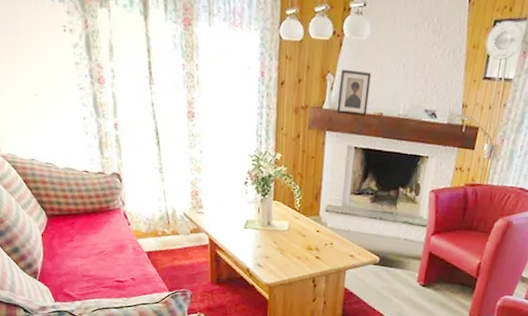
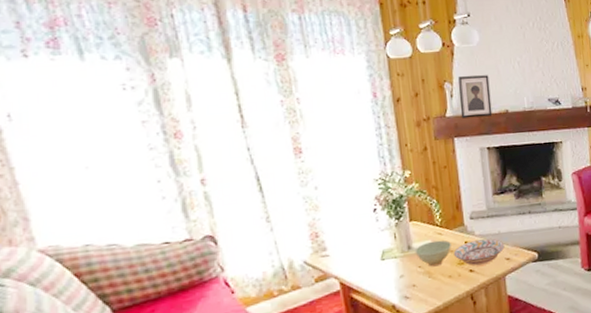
bowl: none [273,222,305,246] -> present [414,240,451,267]
decorative bowl: none [305,231,351,256] -> present [453,238,505,266]

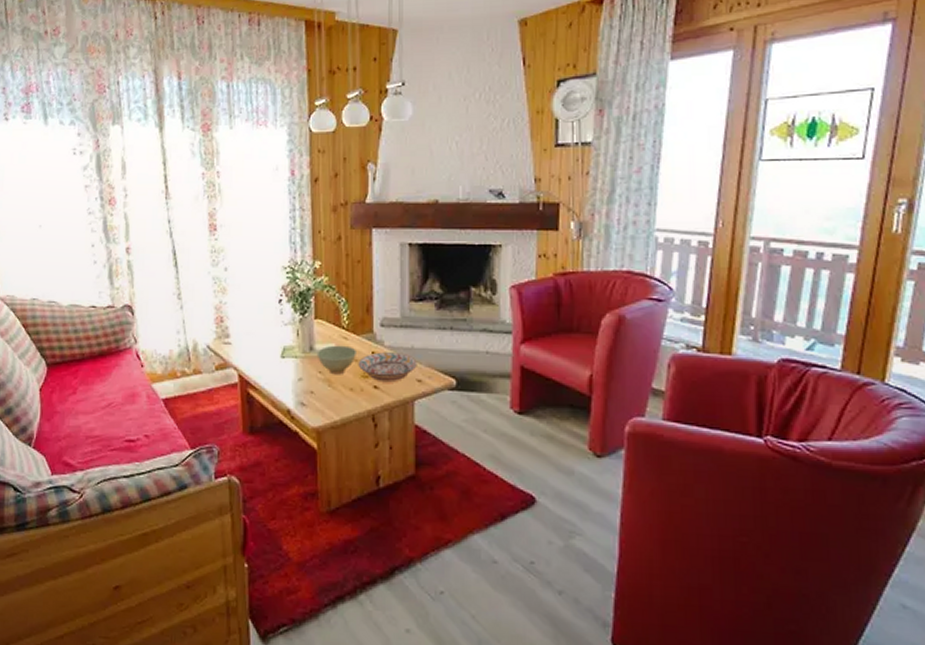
picture frame: present [458,75,493,119] -> none [382,156,419,206]

